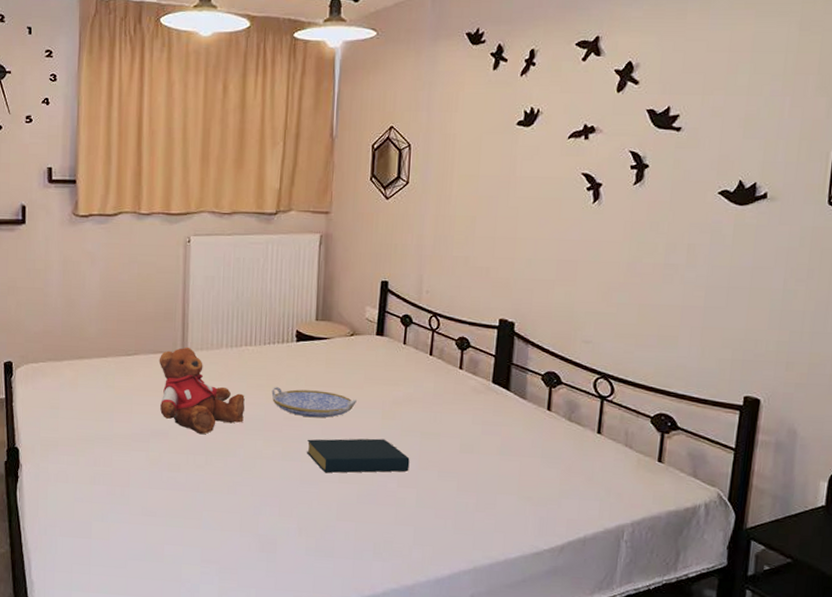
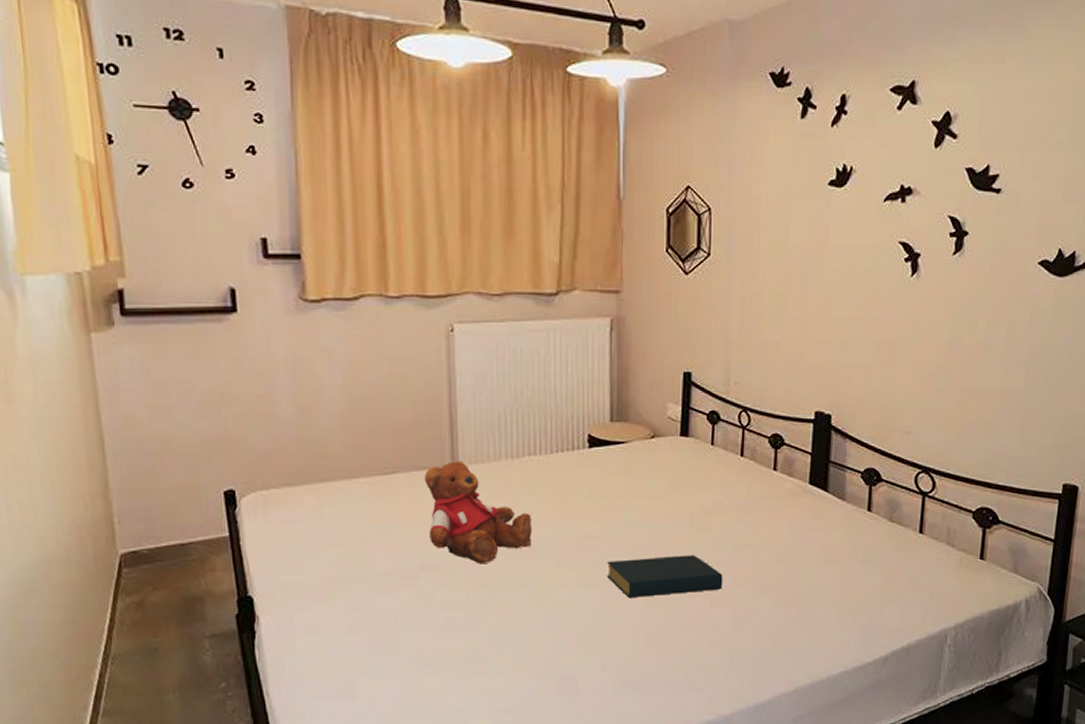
serving tray: present [271,387,357,418] -> none [563,503,661,536]

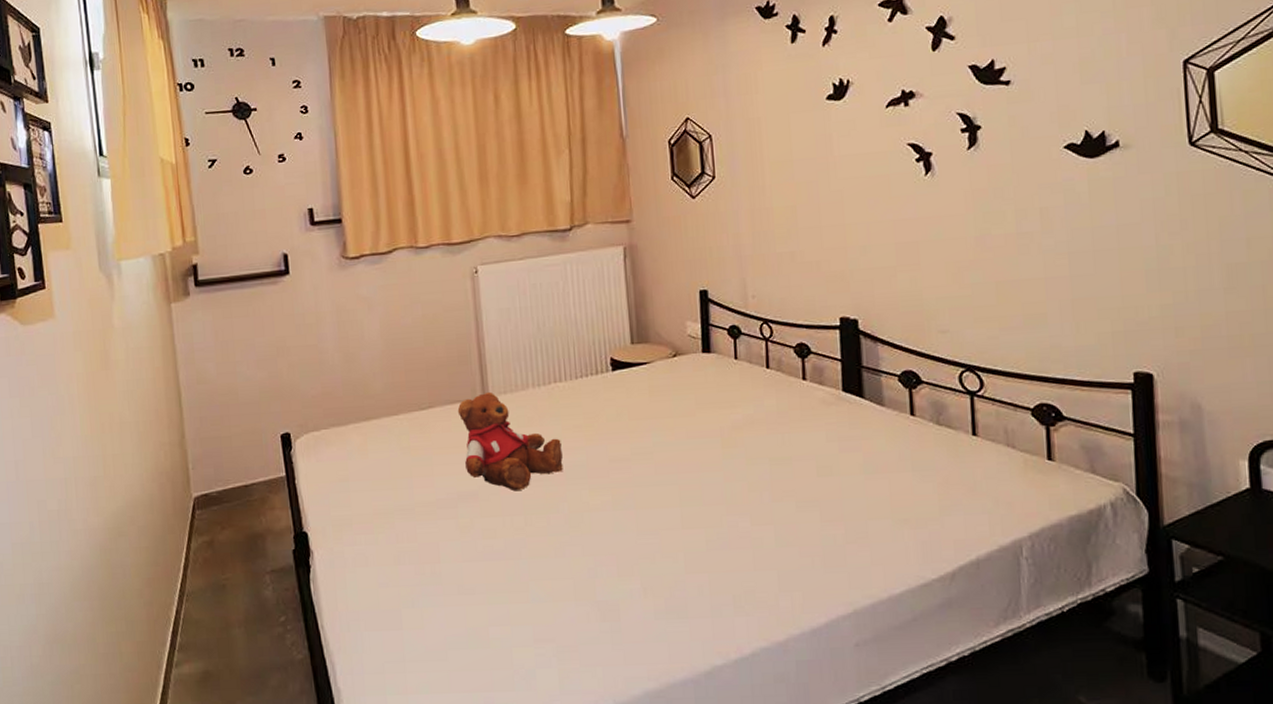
hardback book: present [607,555,723,599] -> none [640,471,762,519]

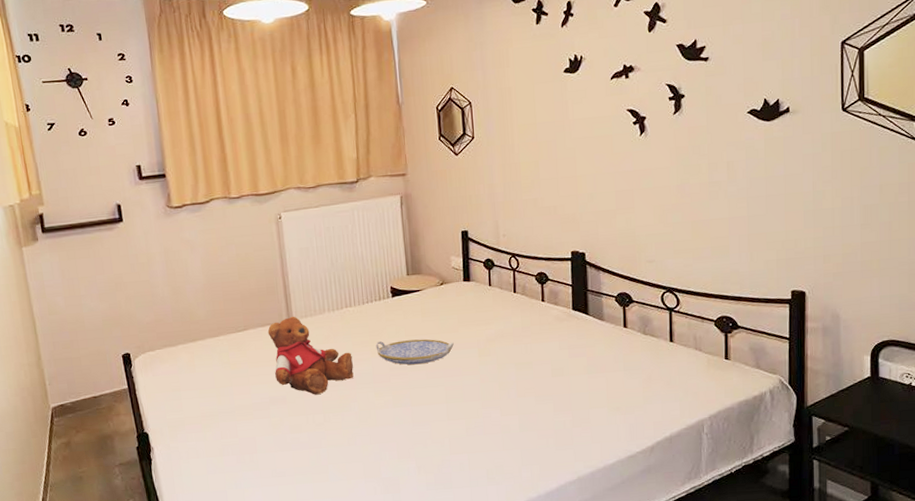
serving tray: none [591,424,690,457] -> present [375,339,454,365]

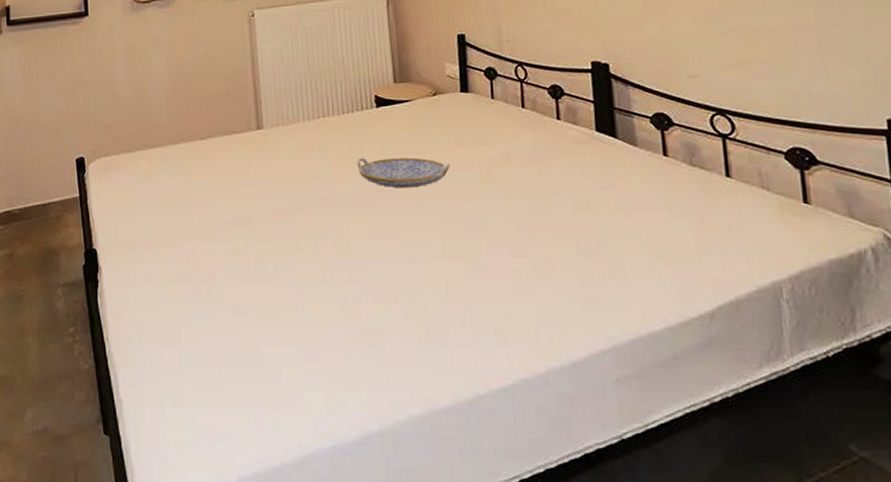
teddy bear: present [267,316,354,394] -> none [234,124,331,216]

